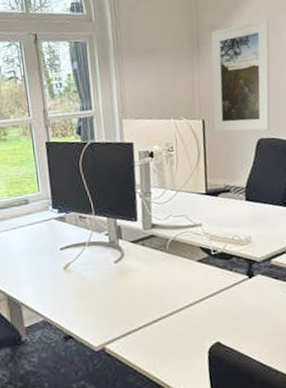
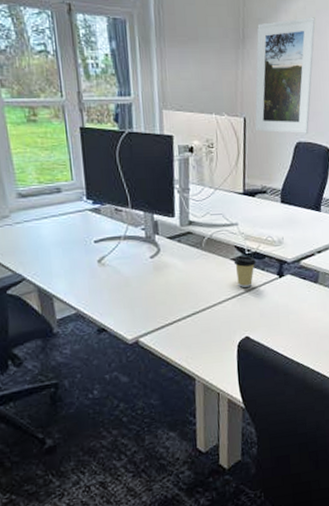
coffee cup: none [199,256,223,290] -> present [233,255,256,287]

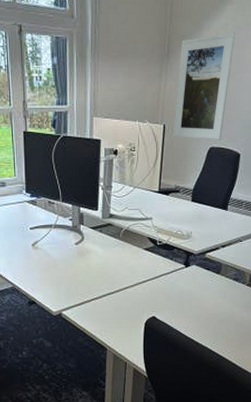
coffee cup: present [233,255,256,287] -> none [146,246,166,274]

